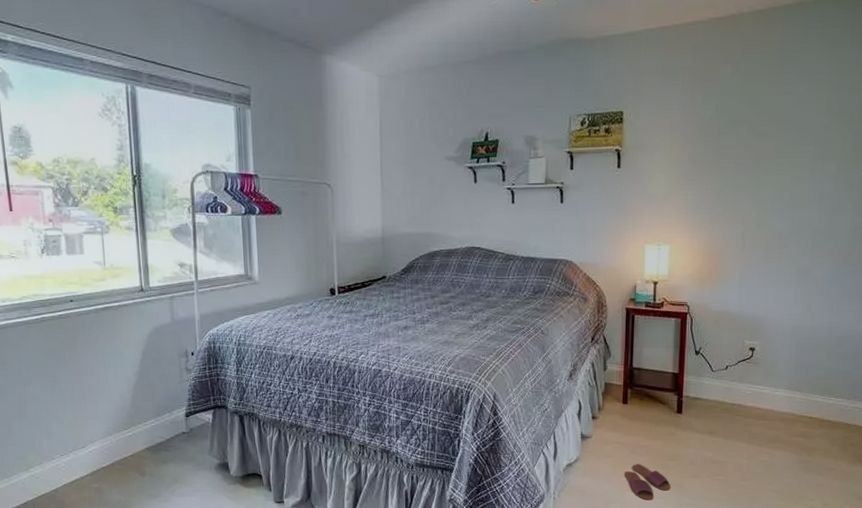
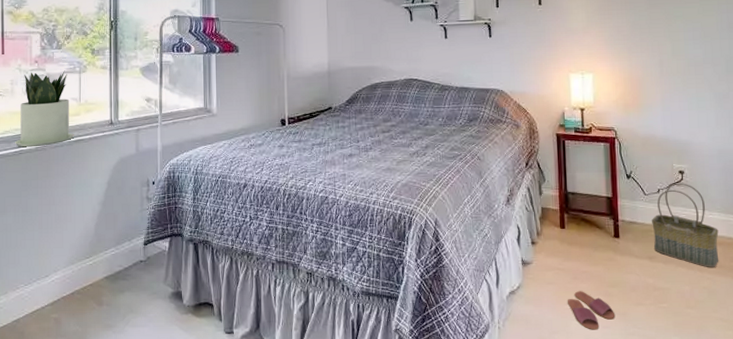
planter: none [34,231,102,315] -> present [14,70,75,147]
basket: none [716,360,783,443] -> present [652,183,719,268]

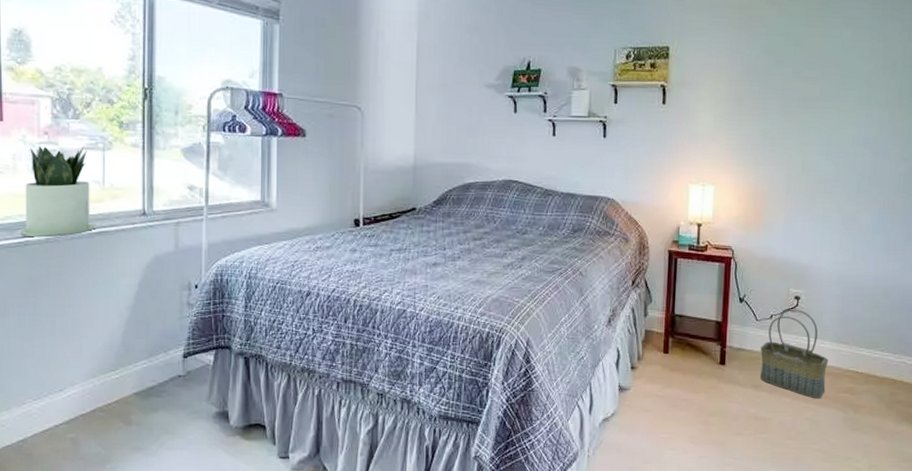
slippers: present [567,291,615,330] -> none [663,419,712,460]

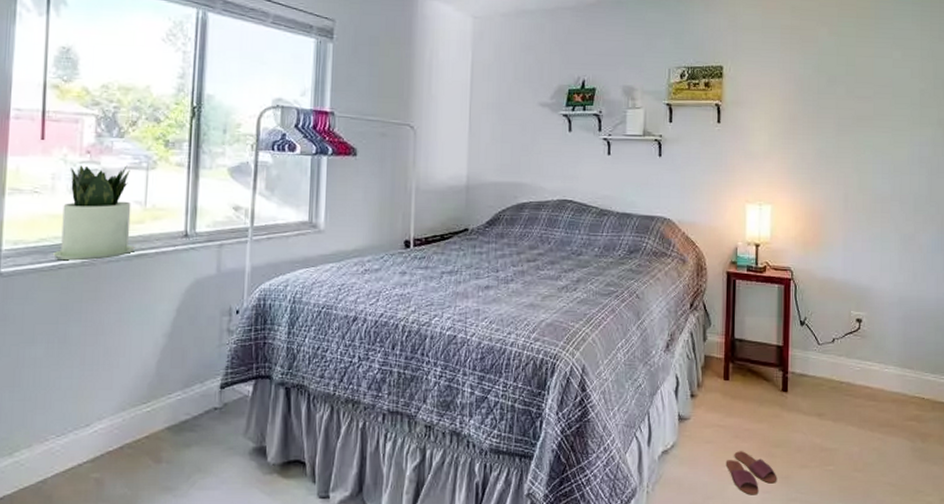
slippers: none [663,419,712,460] -> present [725,451,776,495]
basket: present [760,309,828,399] -> none [824,332,893,428]

